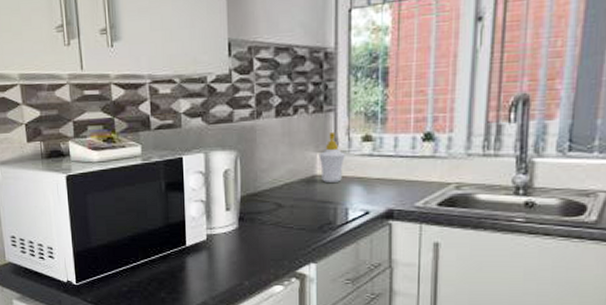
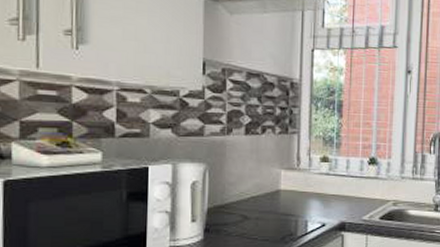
soap bottle: present [319,132,345,182] -> none [283,152,306,197]

